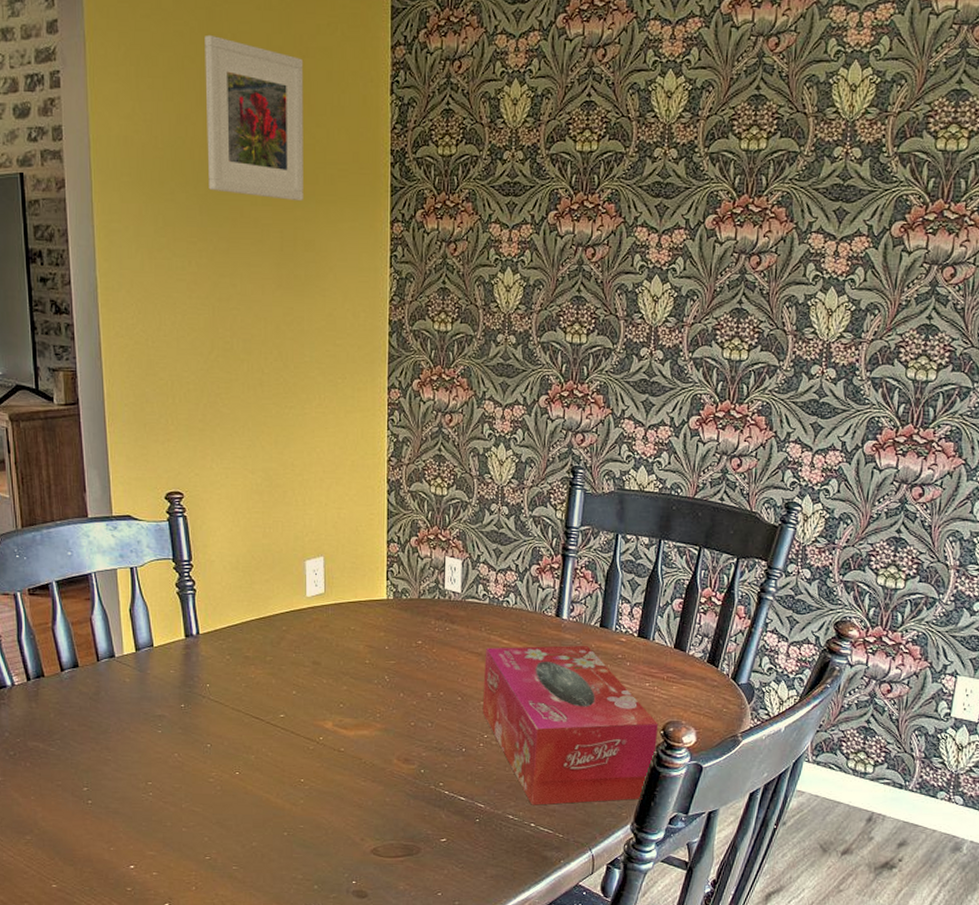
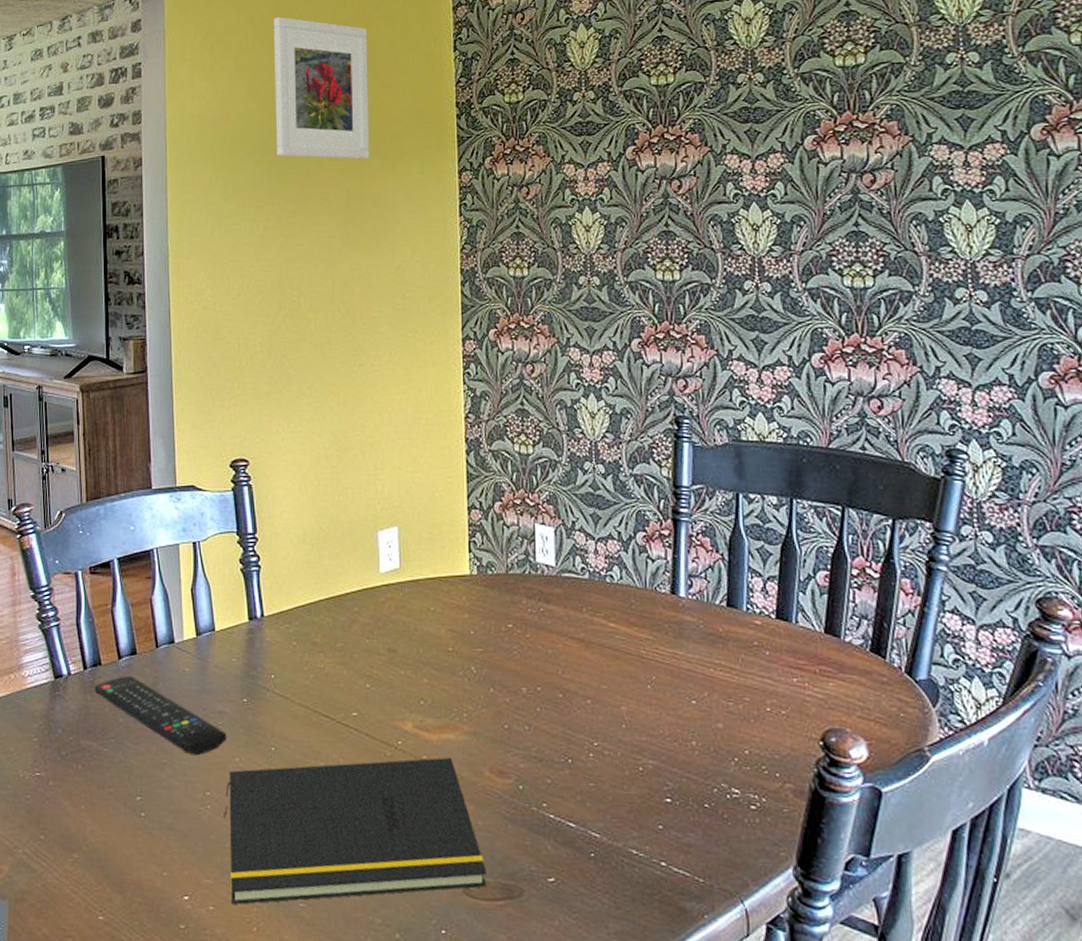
remote control: none [38,686,166,751] -> present [94,676,227,754]
notepad: none [165,749,391,870] -> present [224,757,487,904]
tissue box: present [482,645,659,805] -> none [588,629,816,838]

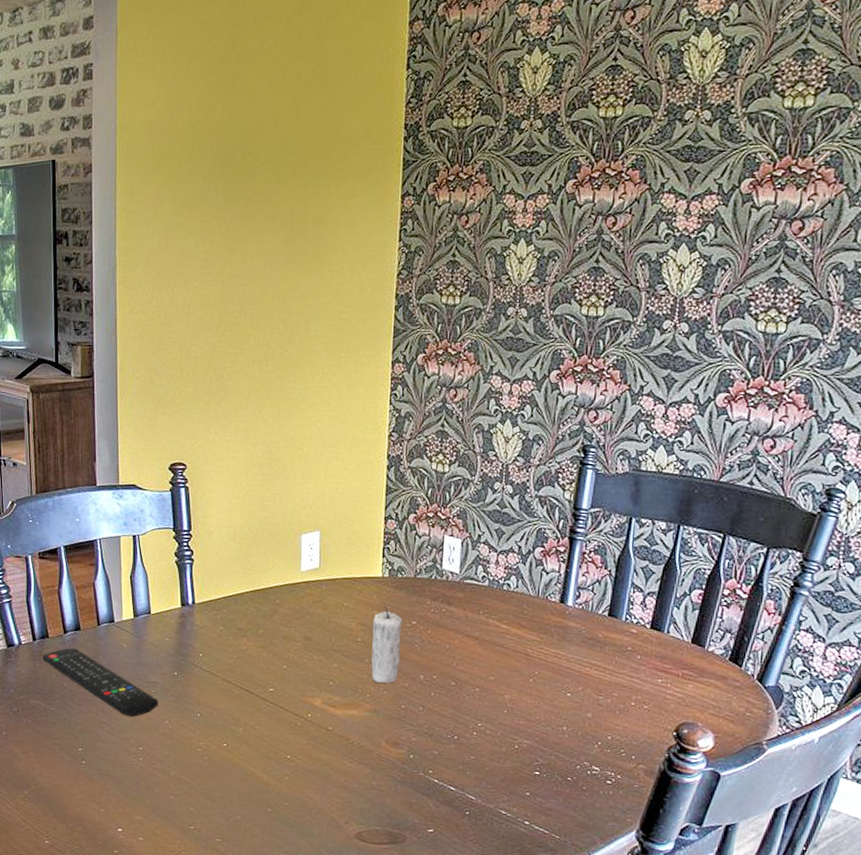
notepad: present [224,757,487,904] -> none [154,729,376,837]
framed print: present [274,16,369,160] -> none [224,21,322,178]
candle: none [463,606,499,700] -> present [371,604,403,684]

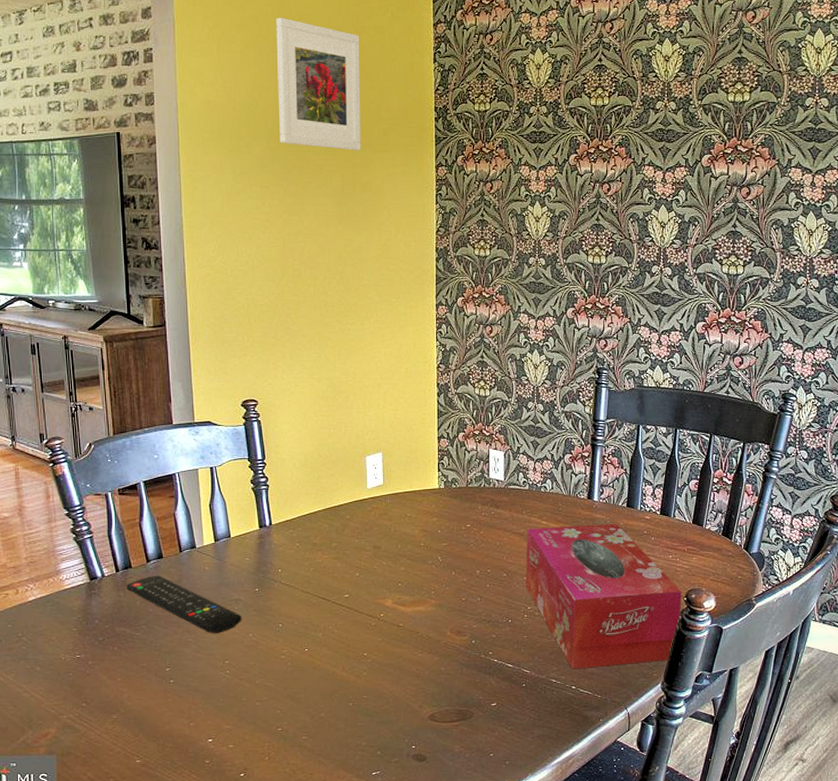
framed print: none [224,21,322,178] -> present [276,17,361,151]
candle: present [371,604,403,684] -> none [433,512,459,581]
tissue box: none [477,632,671,806] -> present [525,523,682,669]

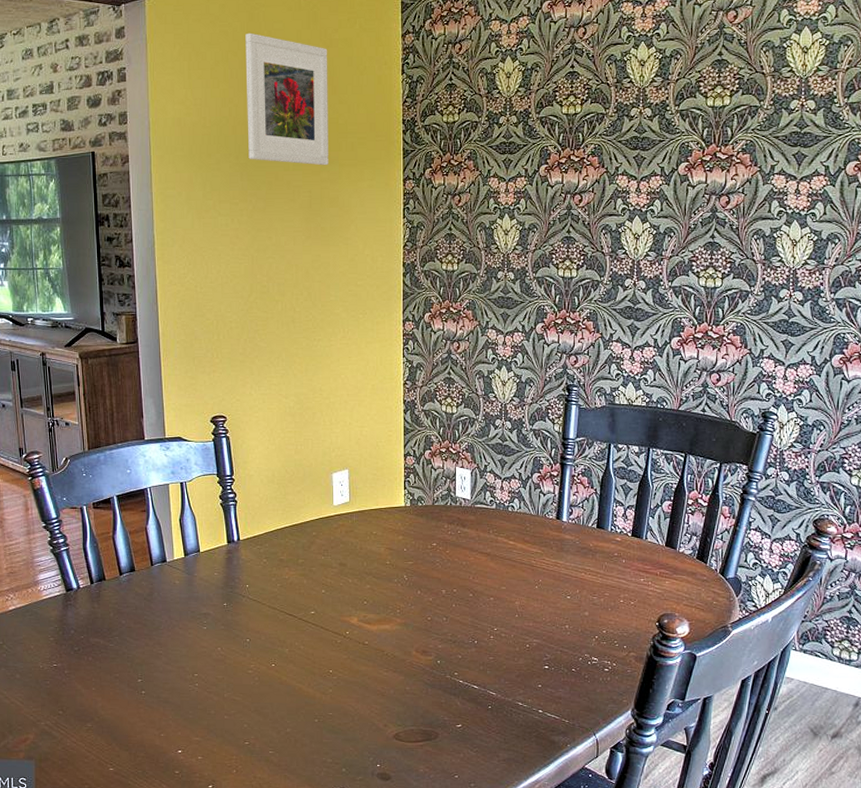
remote control: present [126,575,242,633] -> none [100,588,211,646]
tissue box: present [525,523,682,669] -> none [492,544,654,693]

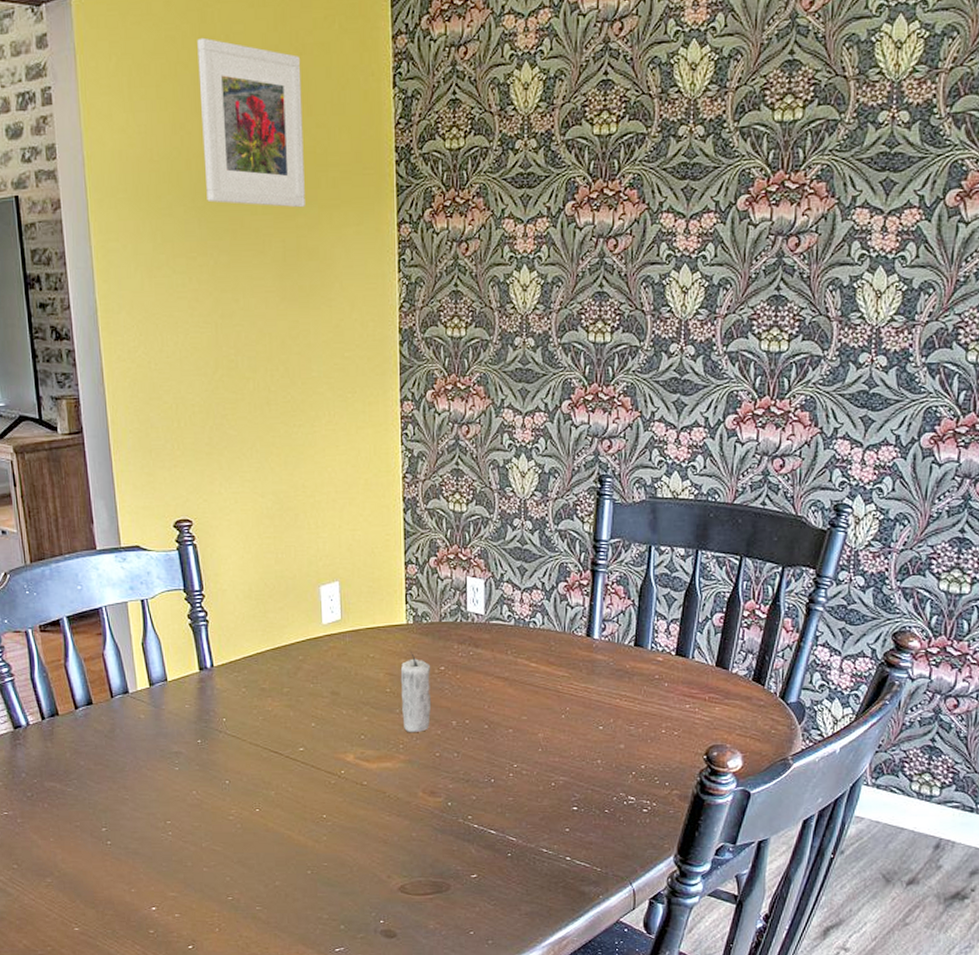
candle: none [398,530,425,600] -> present [400,652,432,733]

